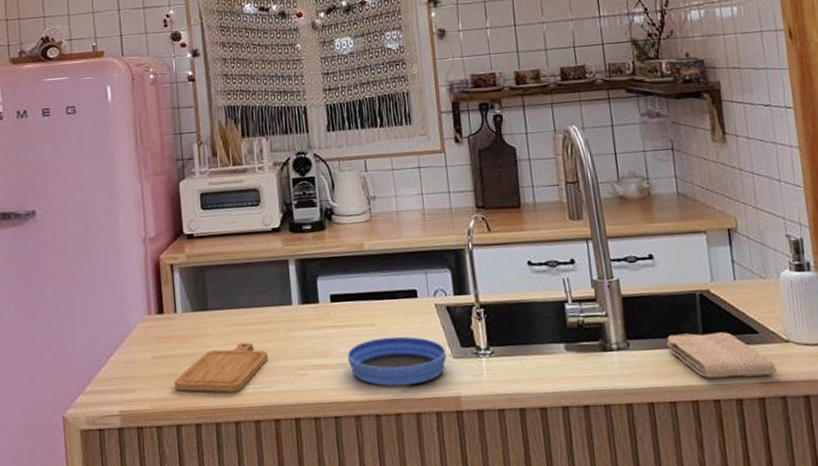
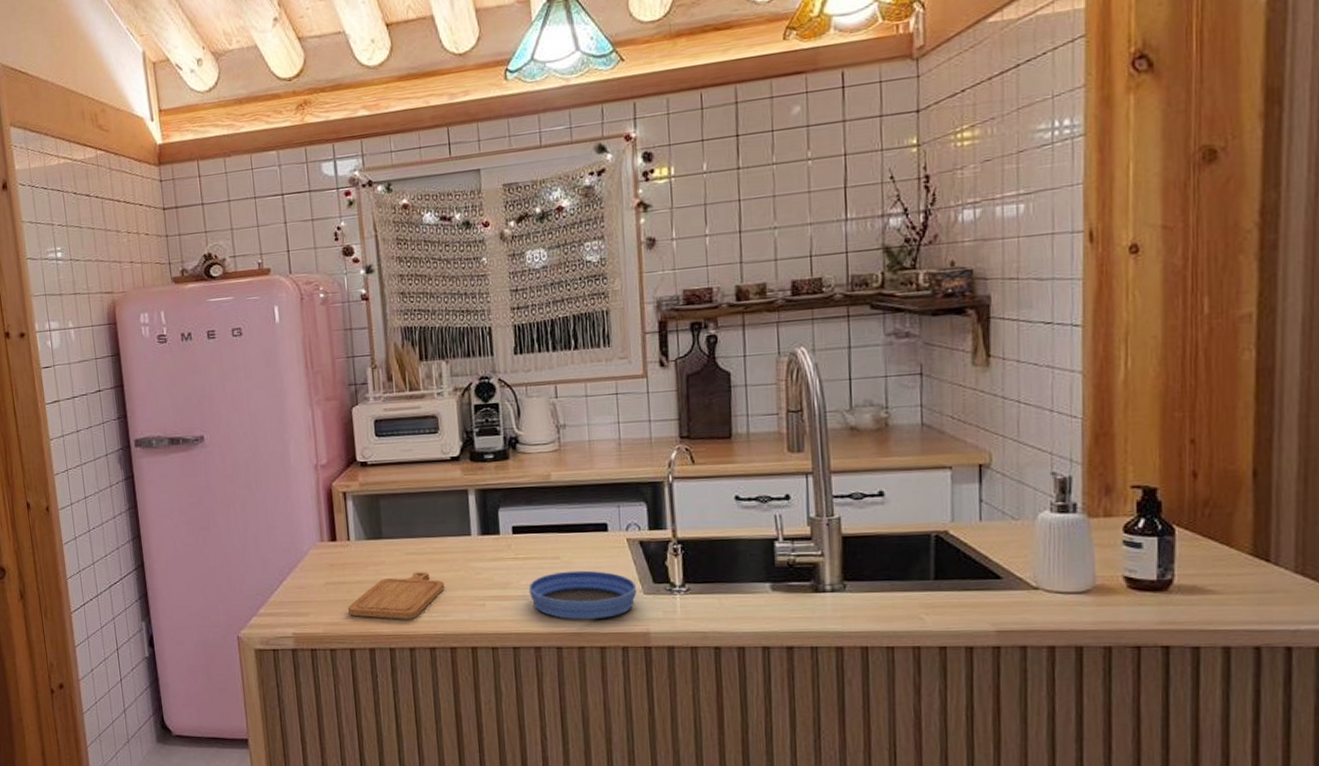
washcloth: present [666,332,778,379] -> none [889,576,1020,625]

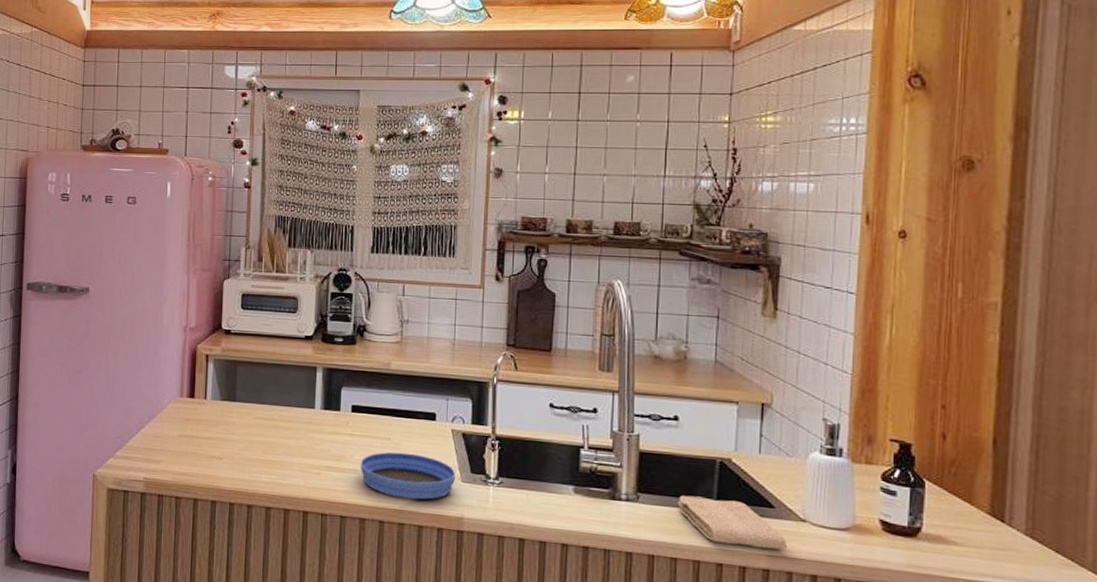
chopping board: present [348,572,445,619] -> none [197,435,286,478]
washcloth: none [889,576,1020,625] -> present [677,495,788,550]

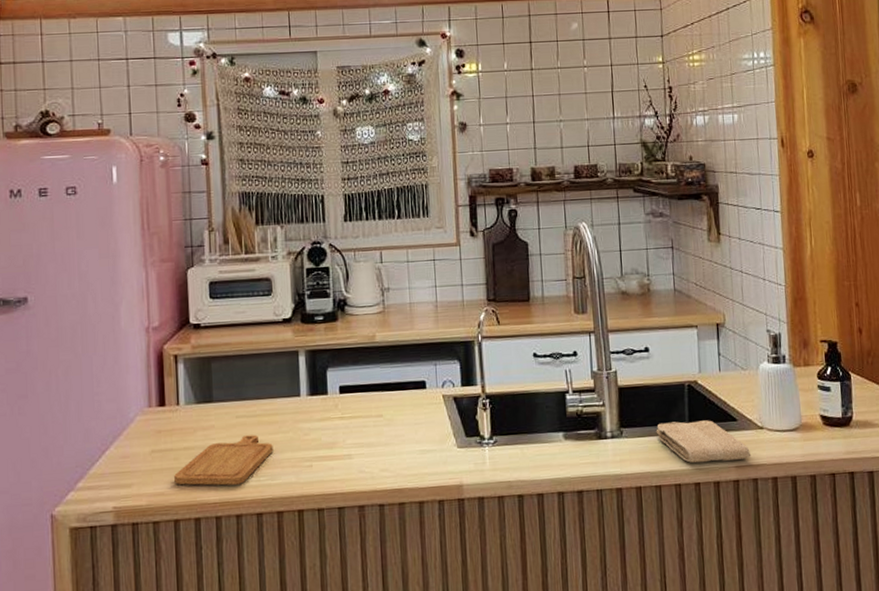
chopping board: none [197,435,286,478] -> present [174,434,273,486]
bowl: present [360,452,456,500] -> none [353,427,452,476]

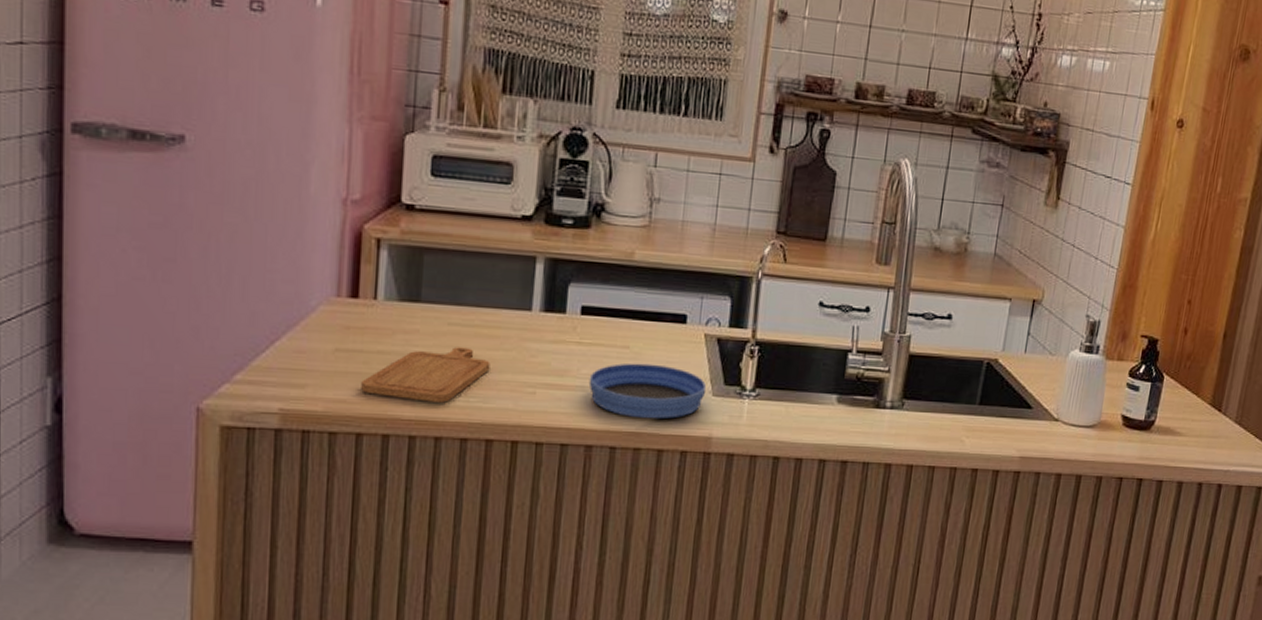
bowl: none [353,427,452,476] -> present [588,363,707,419]
washcloth: present [656,420,752,463] -> none [941,399,1040,450]

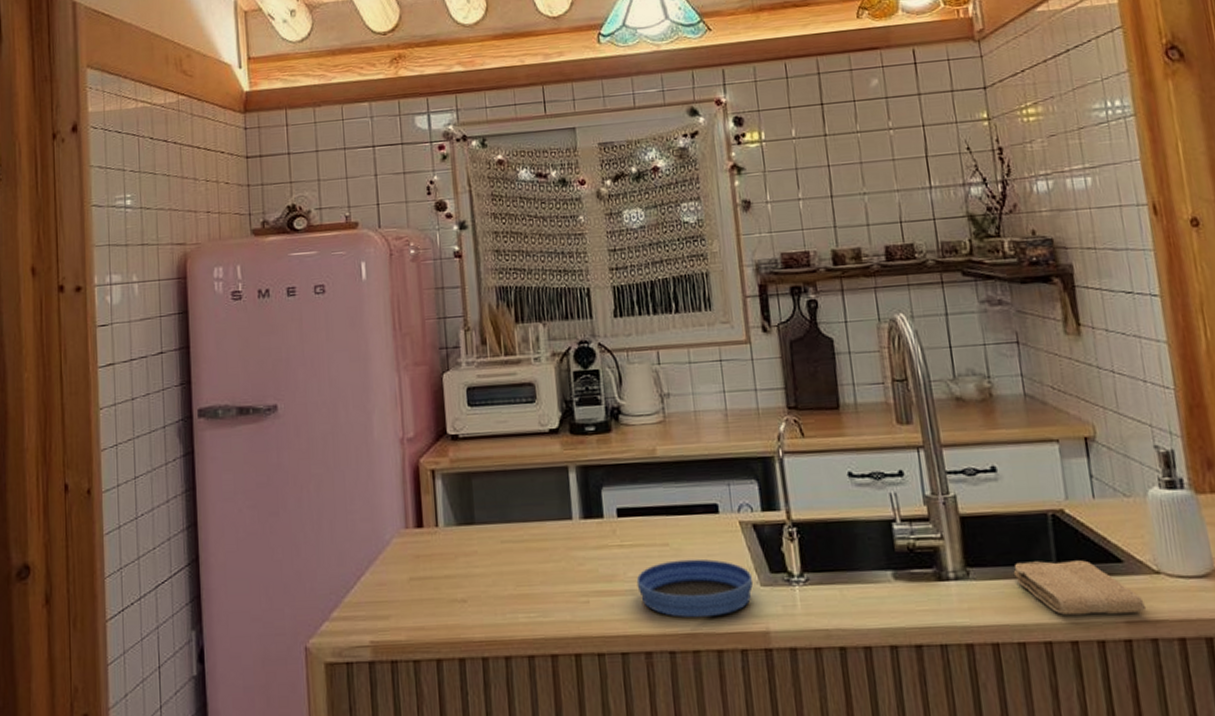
chopping board: present [361,347,491,403] -> none [435,563,544,622]
washcloth: none [941,399,1040,450] -> present [1013,560,1147,616]

